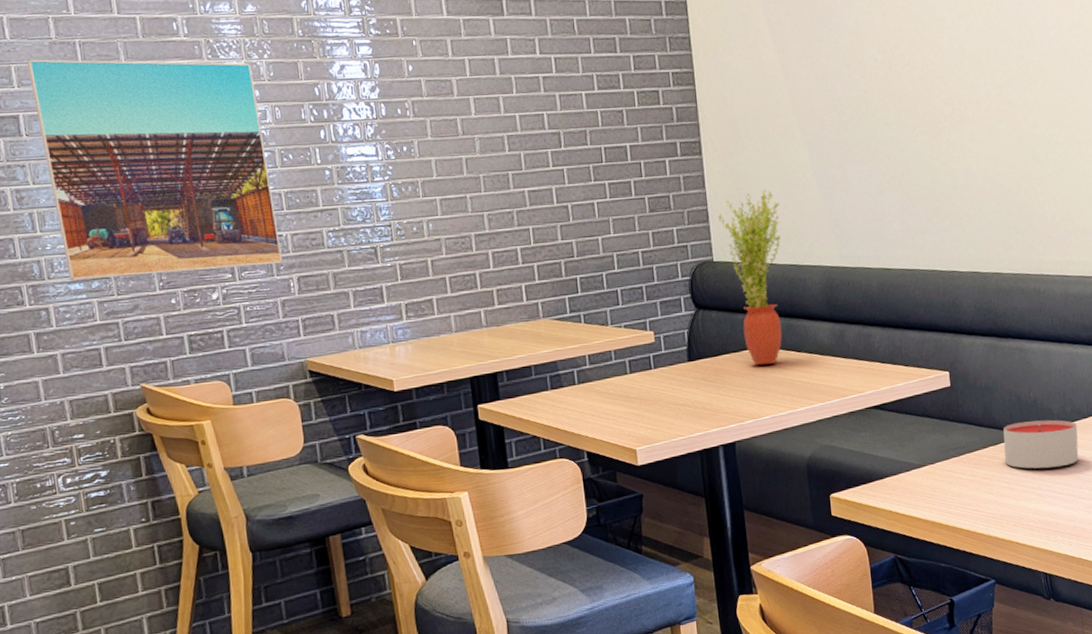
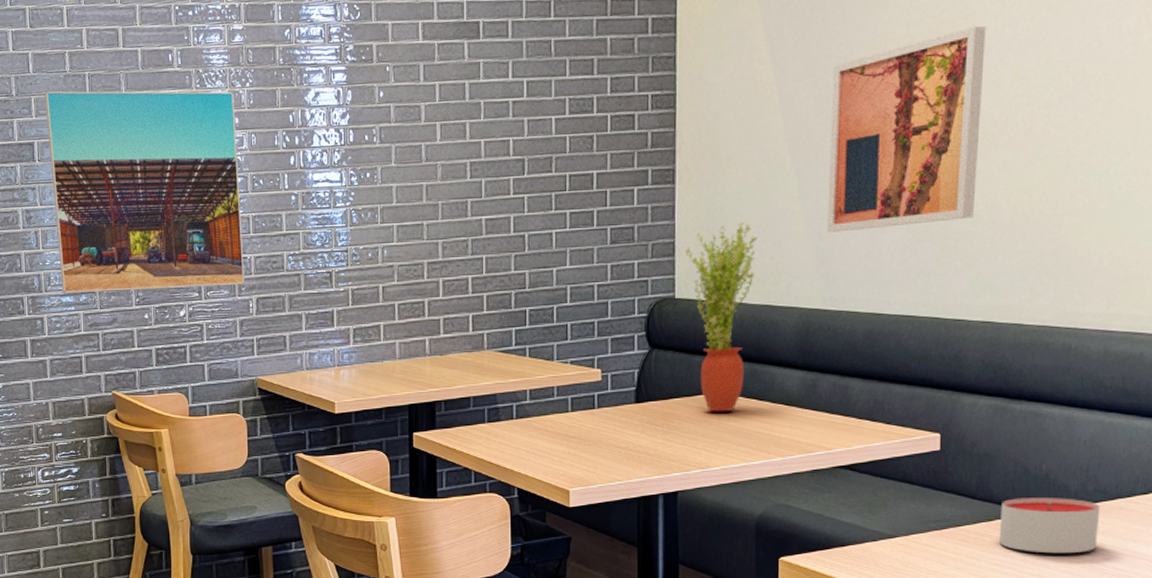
wall art: none [826,17,954,198] -> present [827,25,986,233]

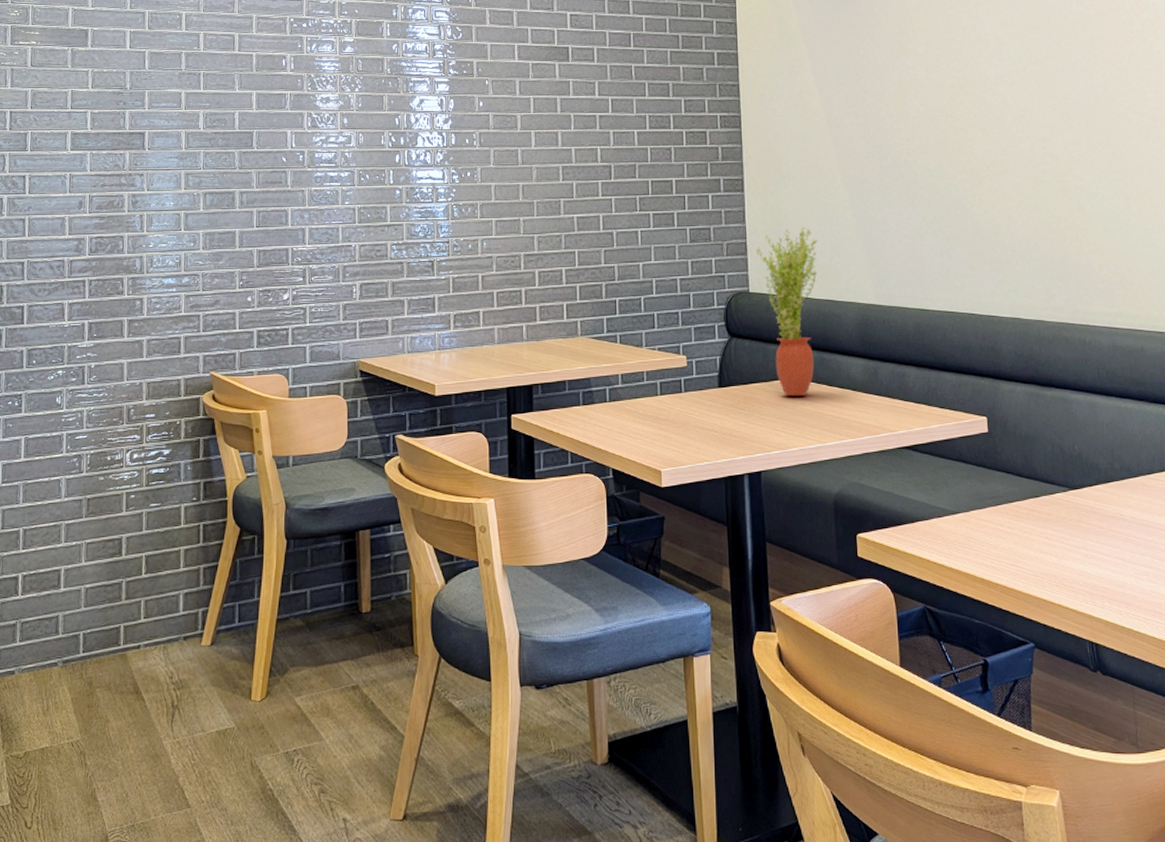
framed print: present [44,91,245,293] -> none [158,86,350,275]
wall art: present [827,25,986,233] -> none [870,73,995,238]
candle: present [998,498,1101,554] -> none [1045,475,1129,527]

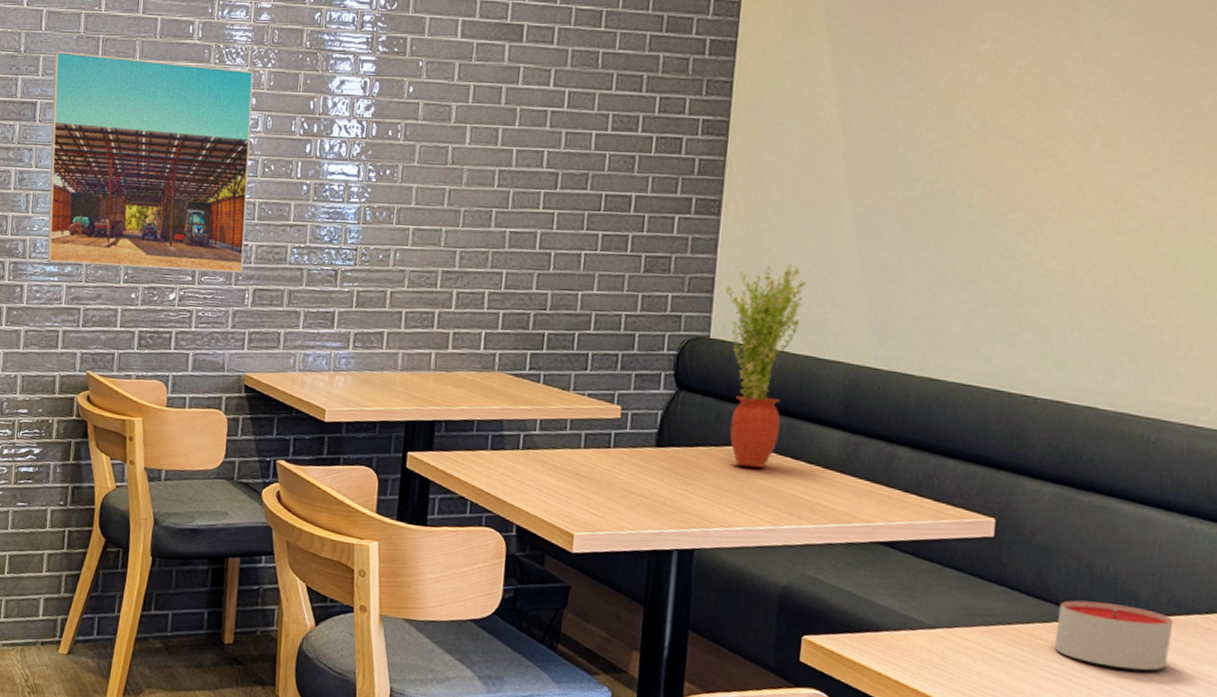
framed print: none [158,86,350,275] -> present [47,51,254,274]
candle: none [1045,475,1129,527] -> present [1053,600,1174,671]

